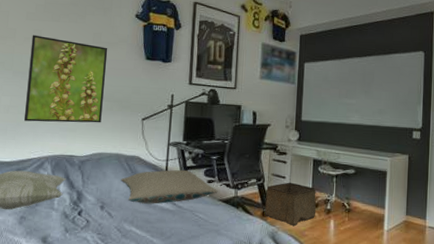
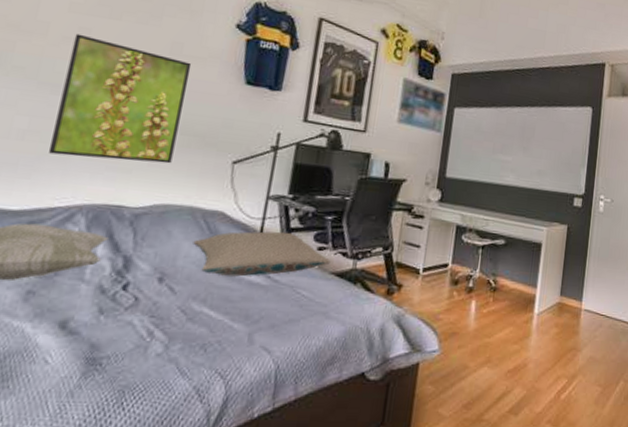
storage bin: present [265,182,316,227] -> none [390,252,457,308]

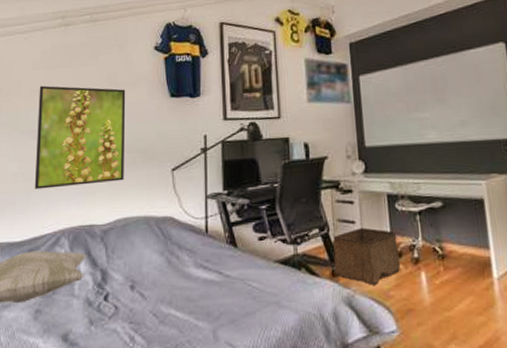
pillow: present [193,231,331,277] -> none [152,227,273,277]
storage bin: none [390,252,457,308] -> present [333,227,401,286]

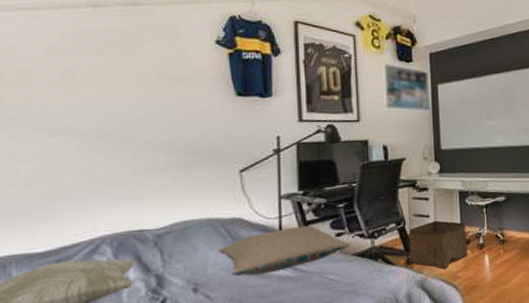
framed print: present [34,85,126,189] -> none [59,75,182,194]
pillow: none [152,227,273,277] -> present [218,225,350,276]

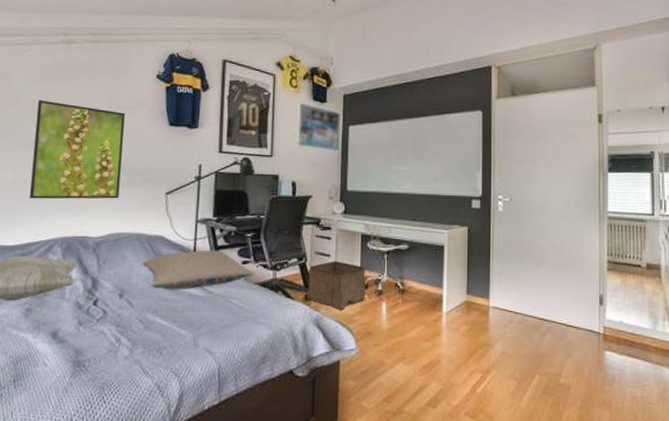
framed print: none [59,75,182,194] -> present [29,100,126,200]

